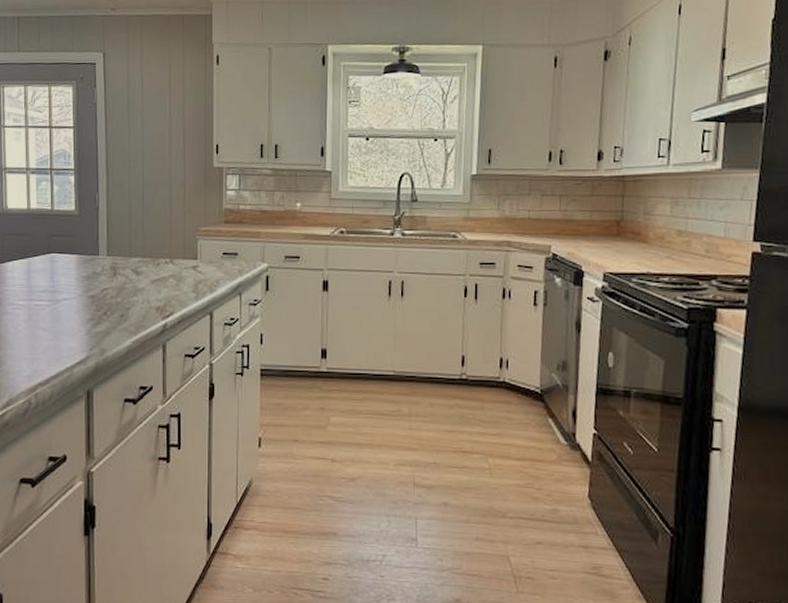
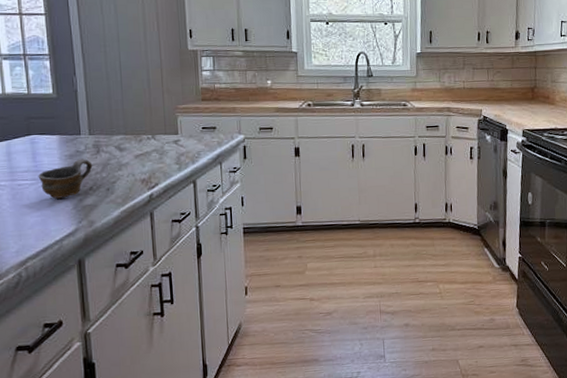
cup: none [54,281,108,322] -> present [38,158,93,199]

